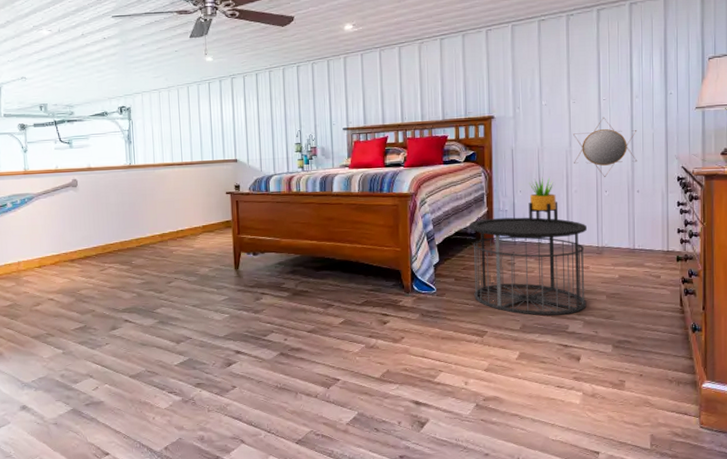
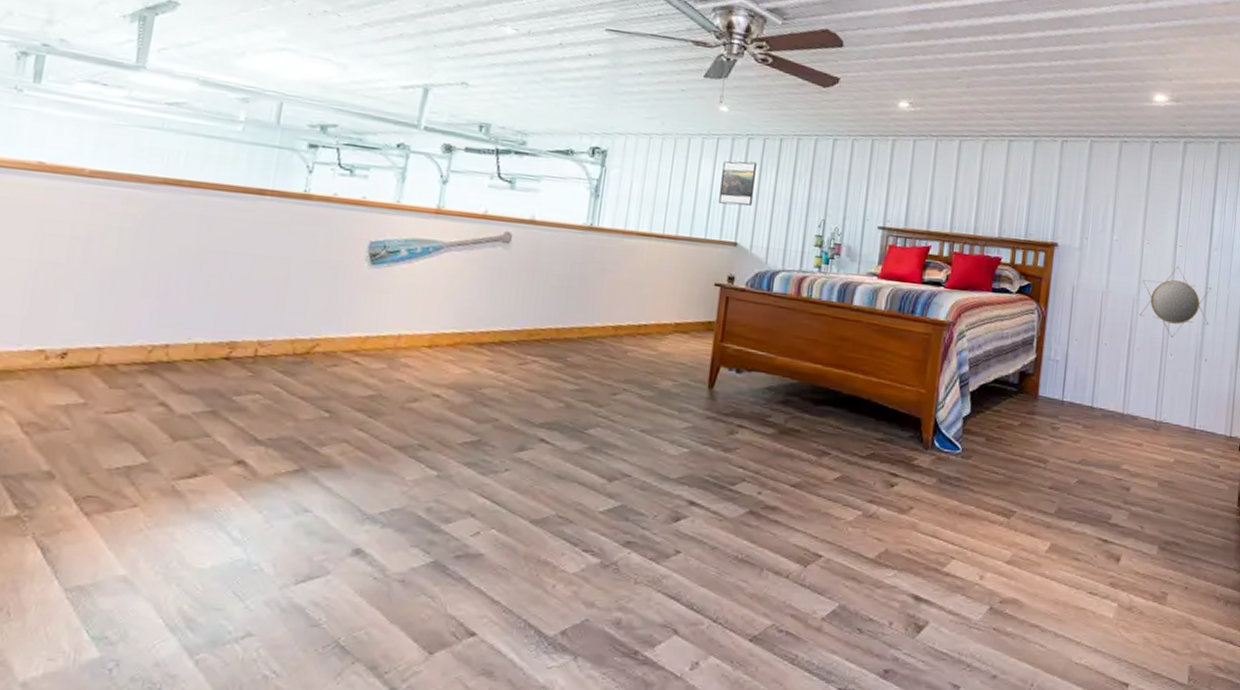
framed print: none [215,96,244,132] -> present [718,161,758,206]
side table: present [470,217,587,316] -> none [1006,367,1146,501]
potted plant: present [528,178,559,223] -> none [1081,327,1117,383]

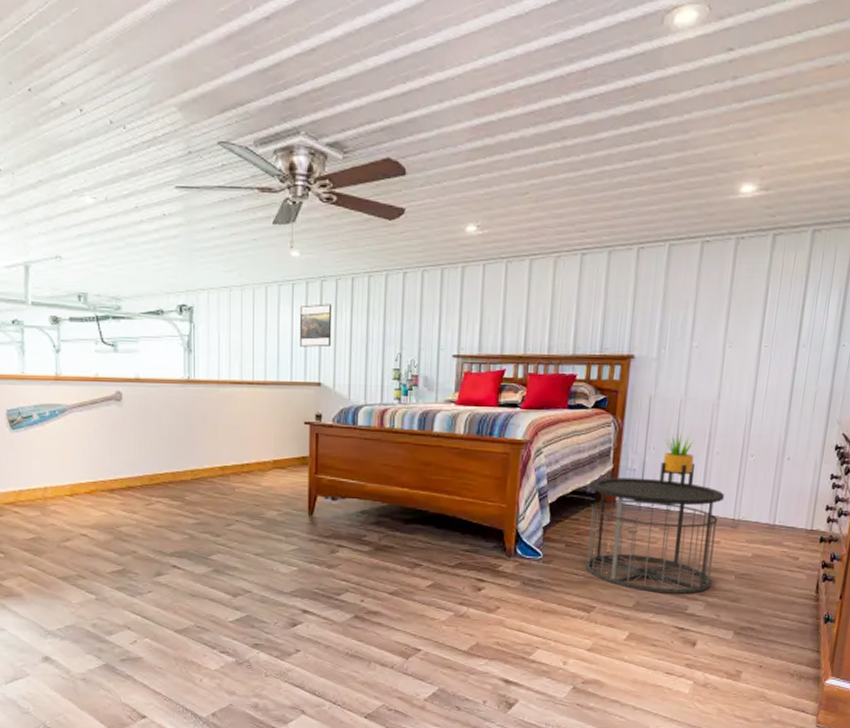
side table: none [1006,367,1146,501] -> present [585,477,724,594]
potted plant: none [1081,327,1117,383] -> present [659,434,696,487]
home mirror: present [1140,266,1212,338] -> none [720,367,799,439]

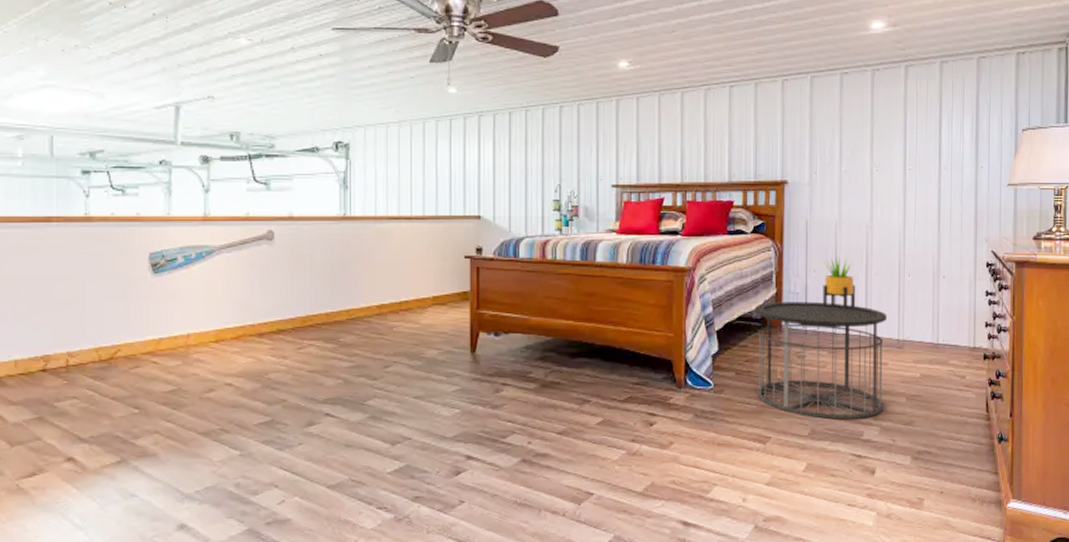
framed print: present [299,303,333,348] -> none [457,138,491,181]

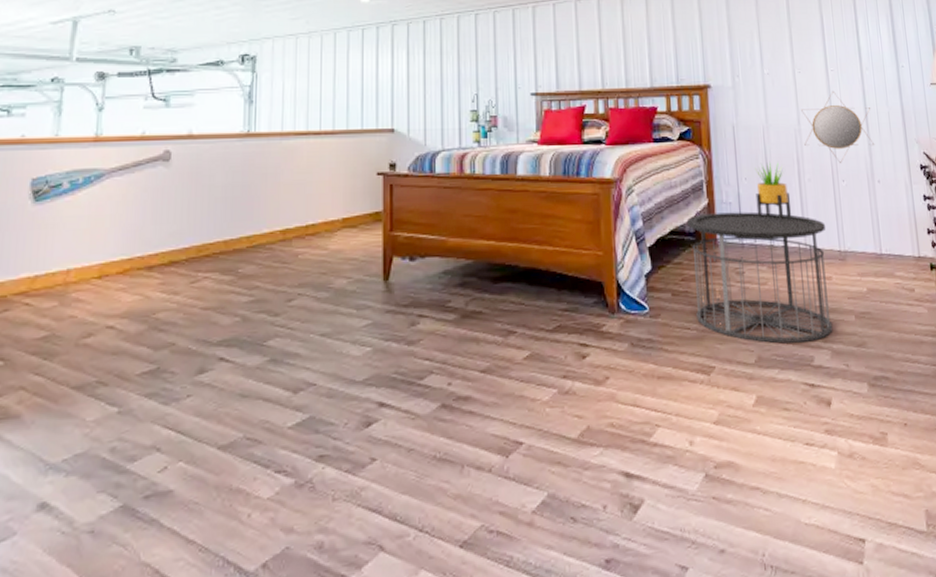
home mirror: none [875,189,945,259] -> present [801,90,875,163]

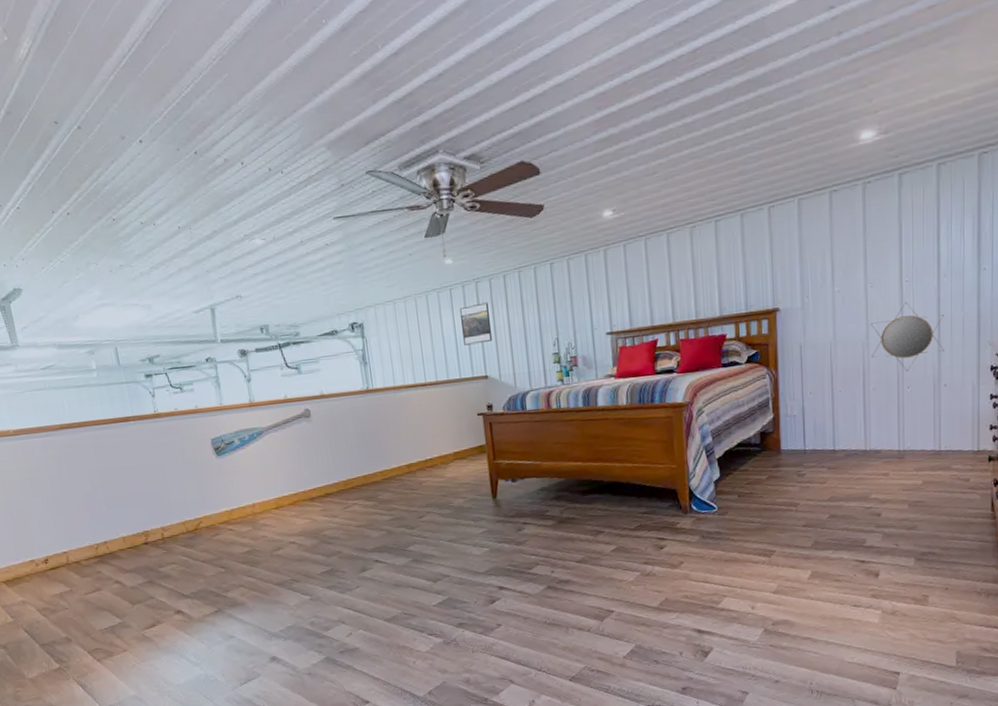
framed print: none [370,47,405,92] -> present [459,302,493,346]
side table: present [688,211,833,344] -> none [754,421,886,531]
potted plant: present [755,162,792,219] -> none [820,375,854,427]

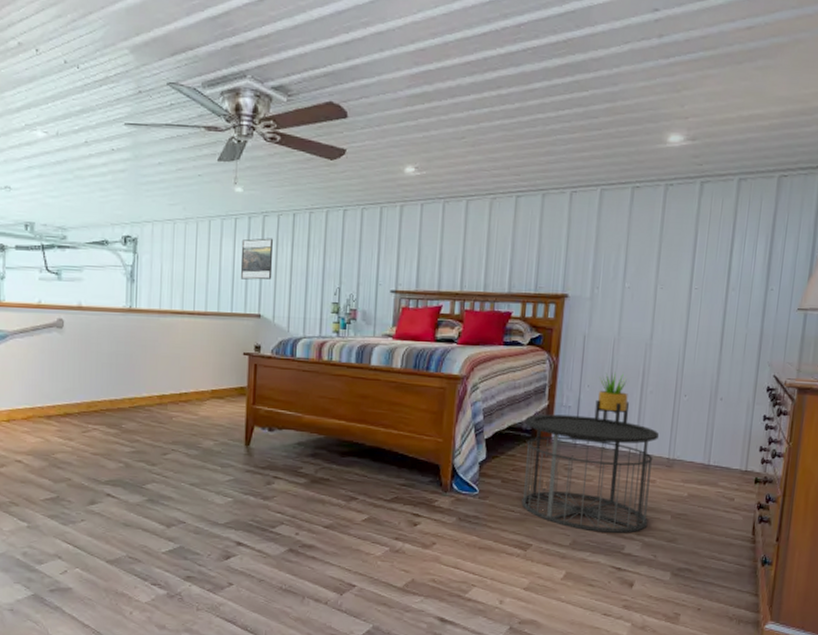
side table: none [754,421,886,531] -> present [521,414,659,533]
potted plant: none [820,375,854,427] -> present [594,373,630,425]
home mirror: present [871,301,945,371] -> none [653,308,729,379]

